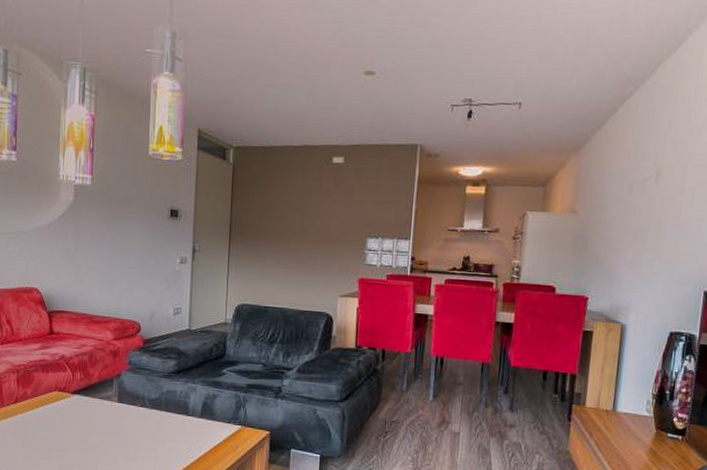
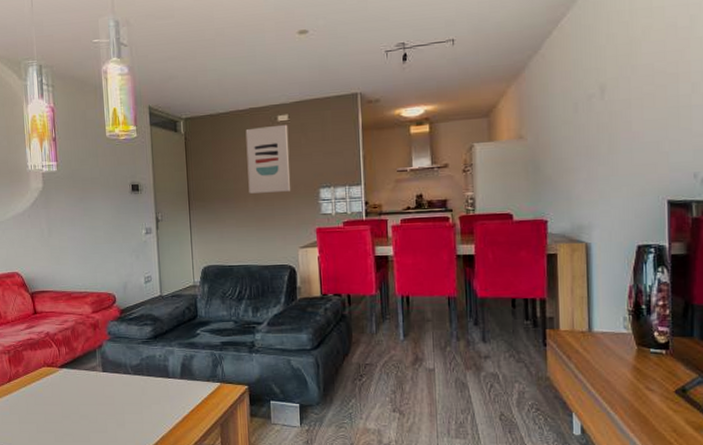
wall art: none [294,166,342,237] -> present [245,124,291,194]

